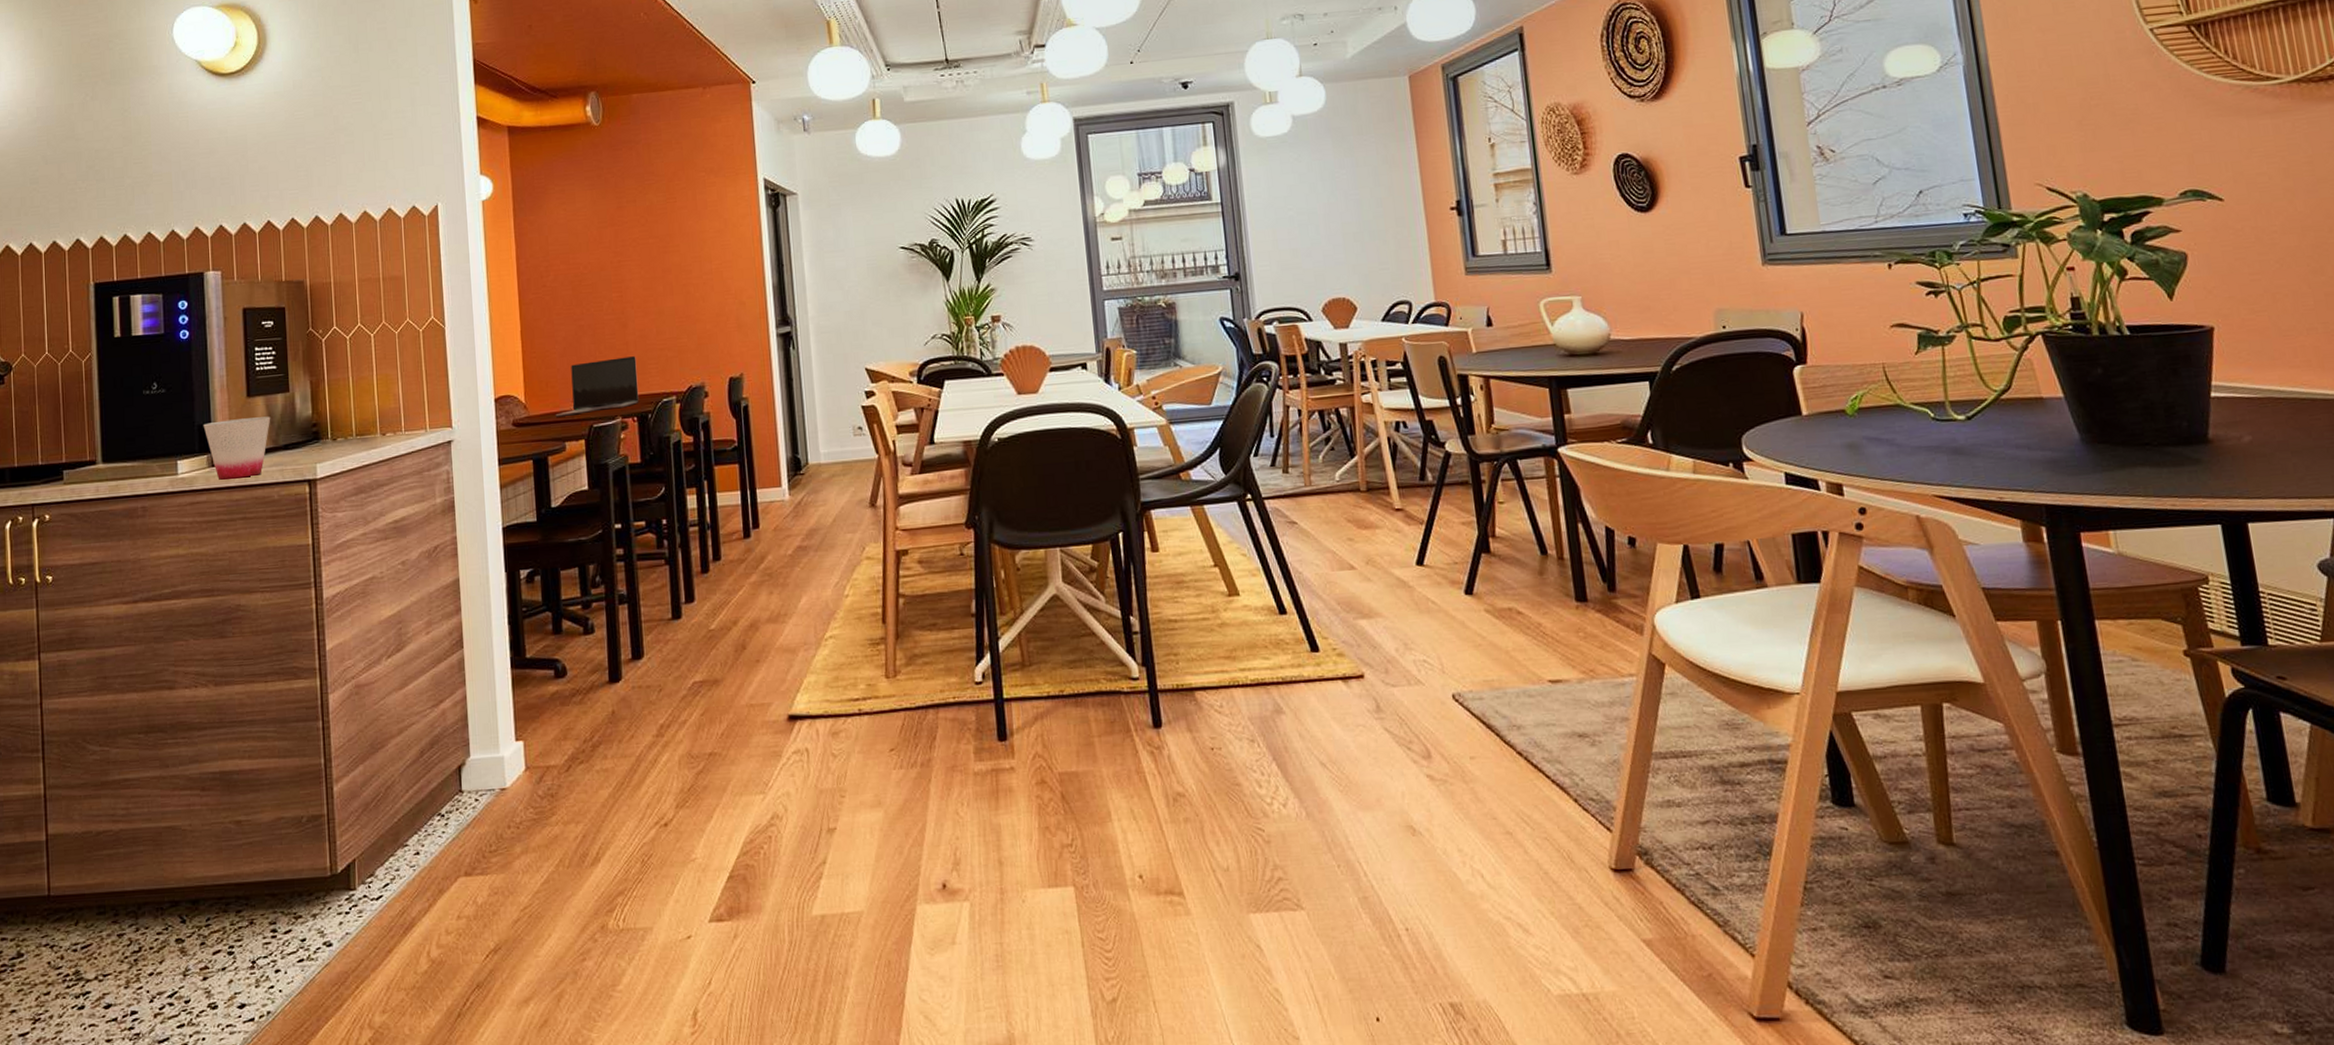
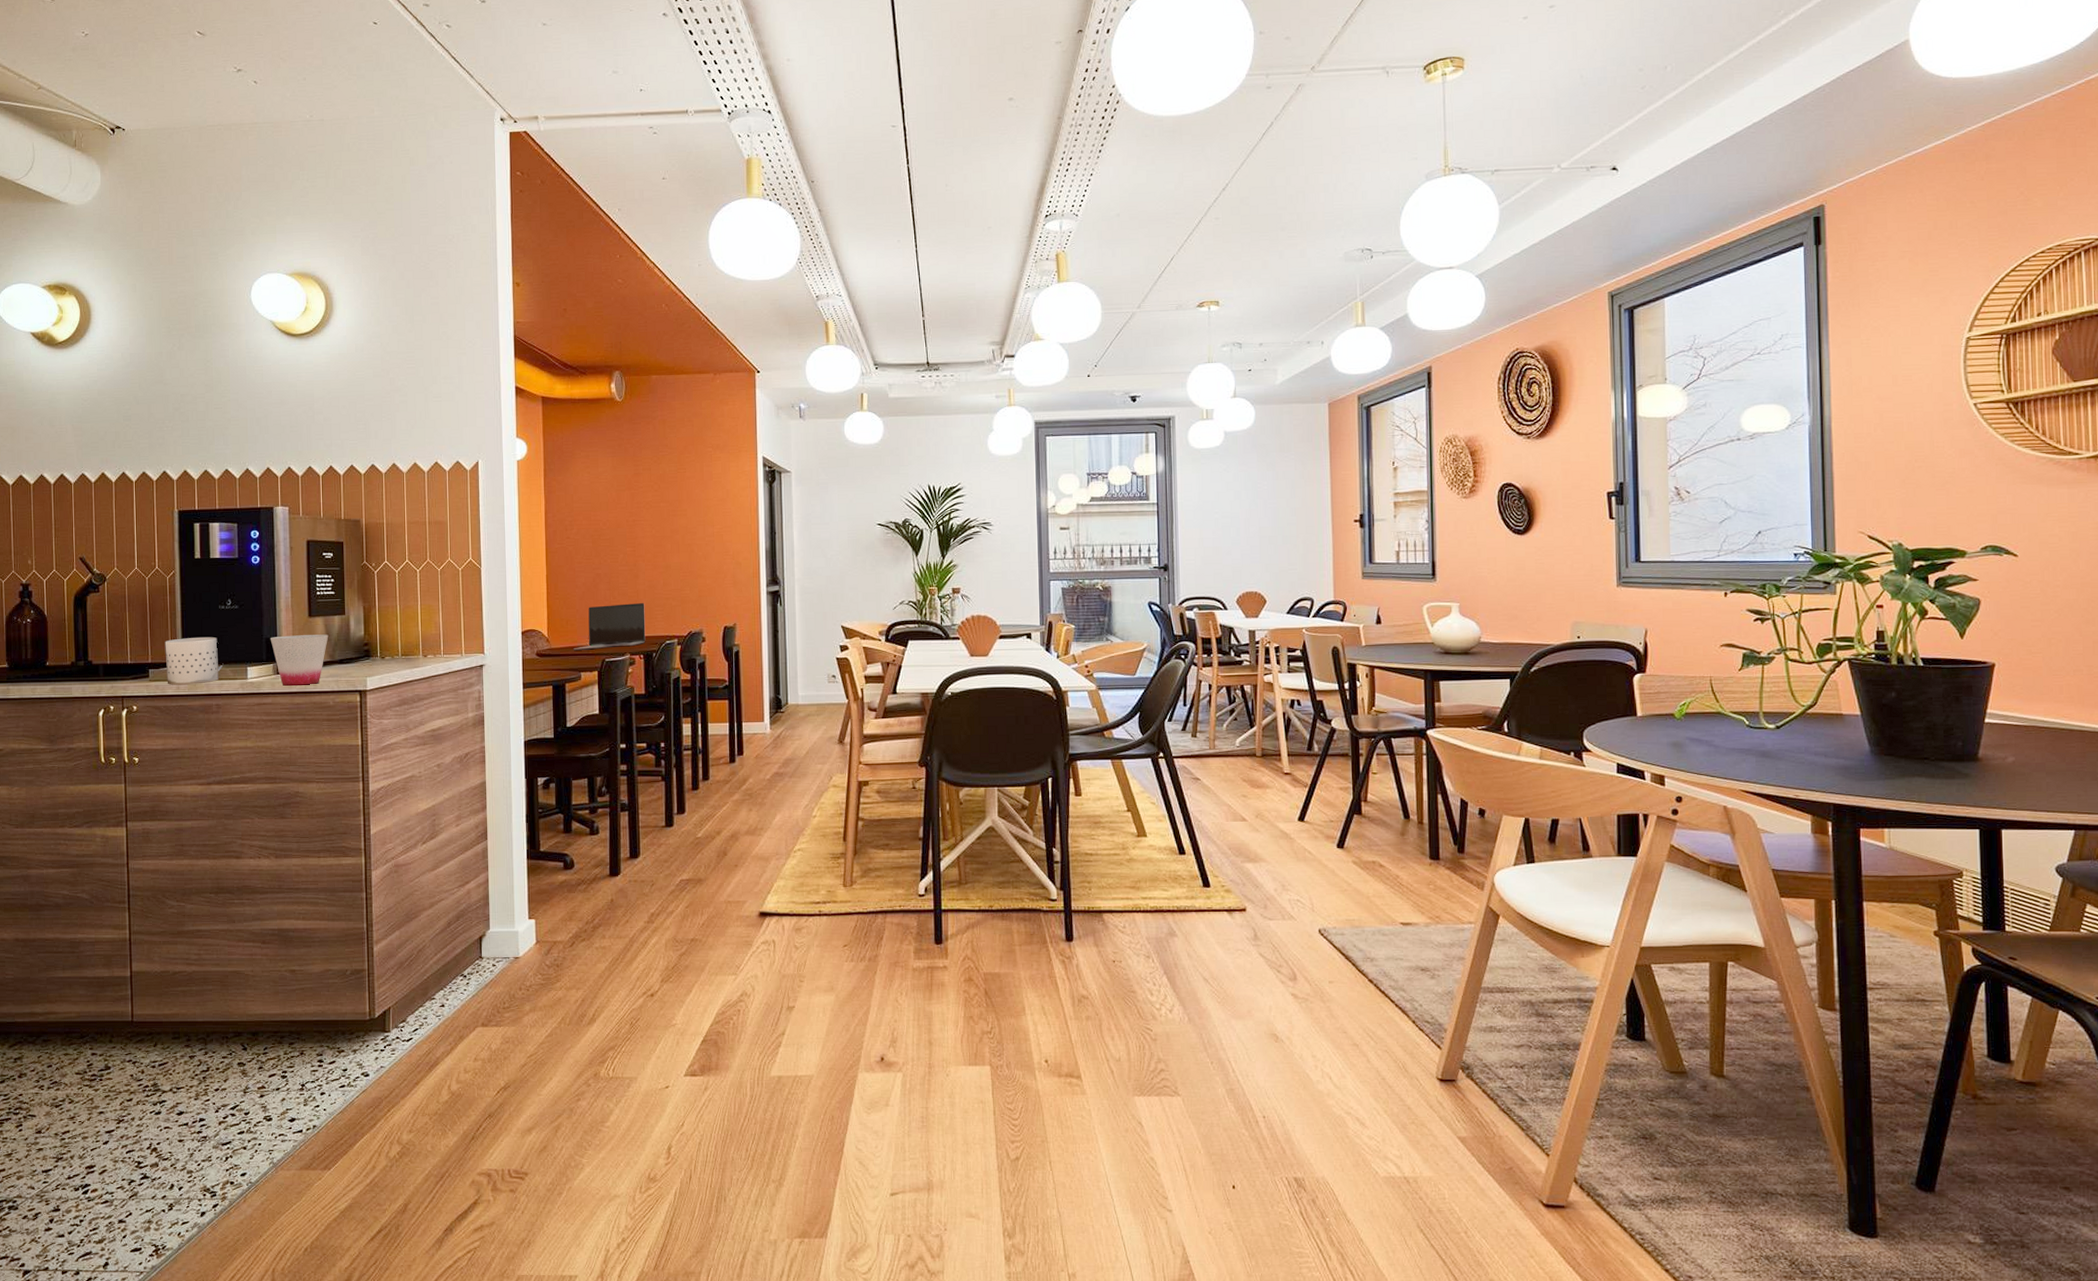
mug: none [81,428,150,488] -> present [165,637,223,685]

